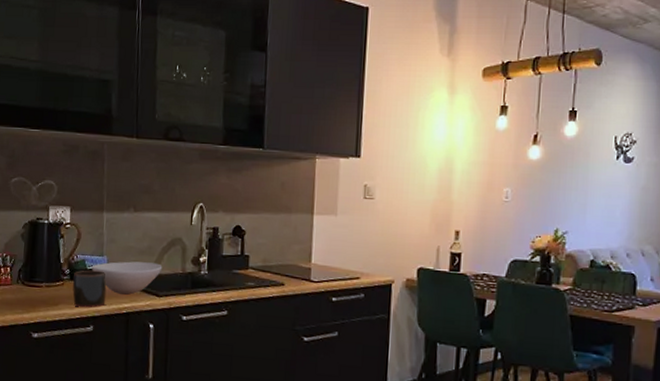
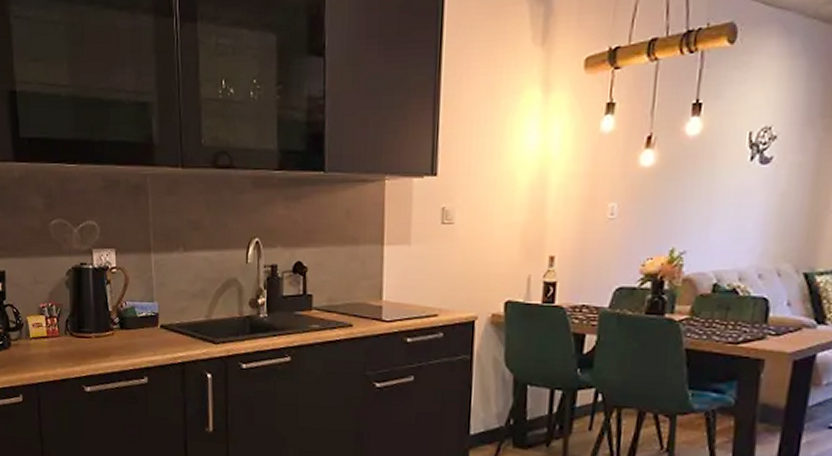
mug: present [72,270,107,309] -> none [124,317,159,359]
bowl: present [91,261,163,296] -> none [142,306,218,344]

